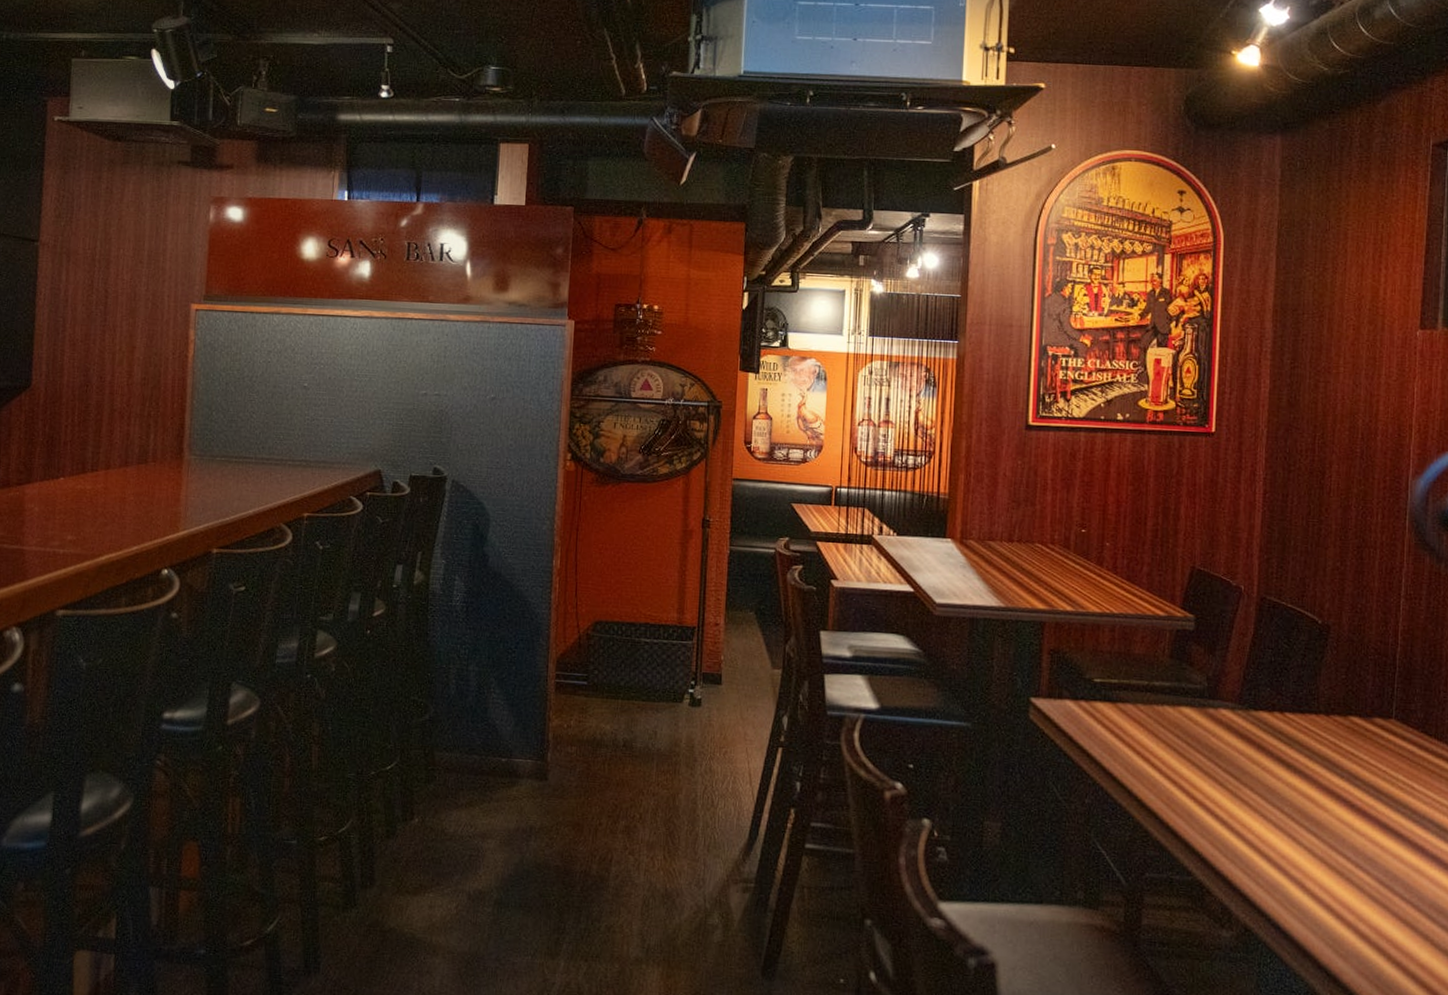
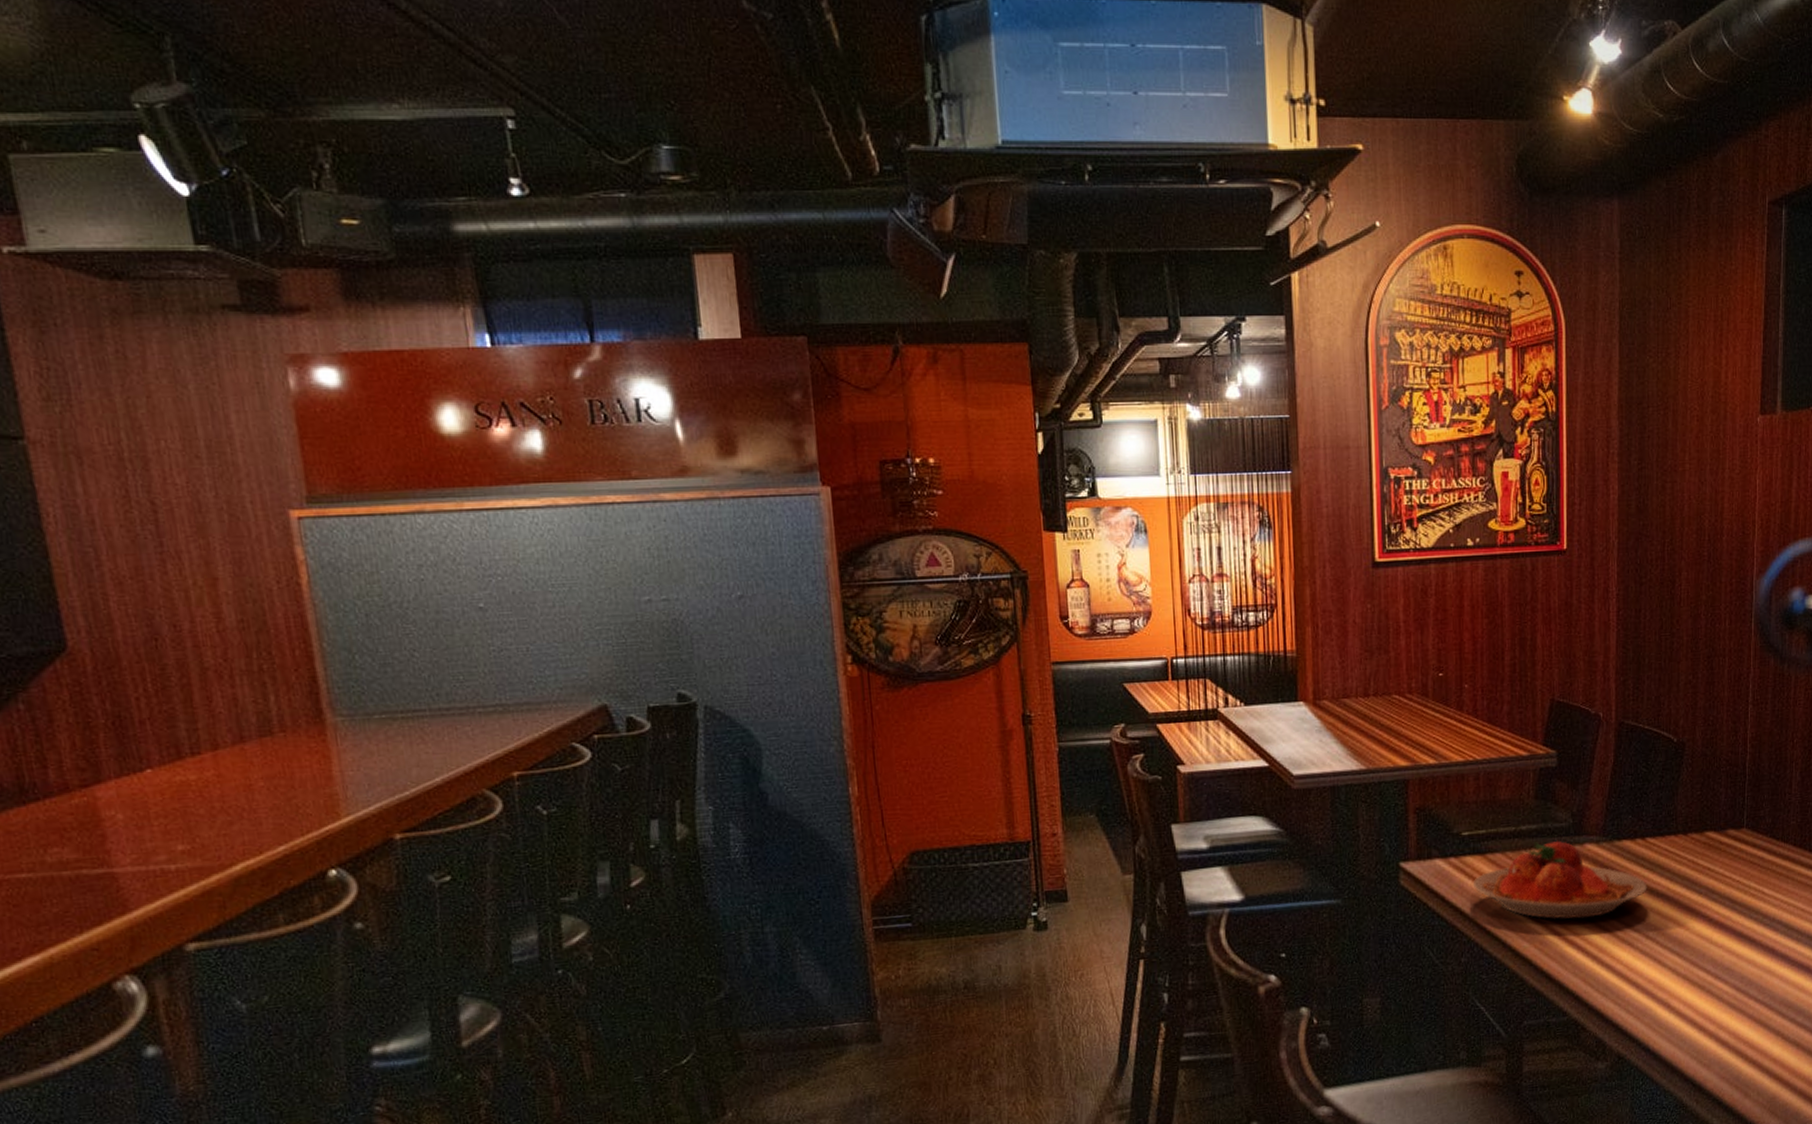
plate: none [1101,698,1284,782] -> present [1472,840,1647,919]

